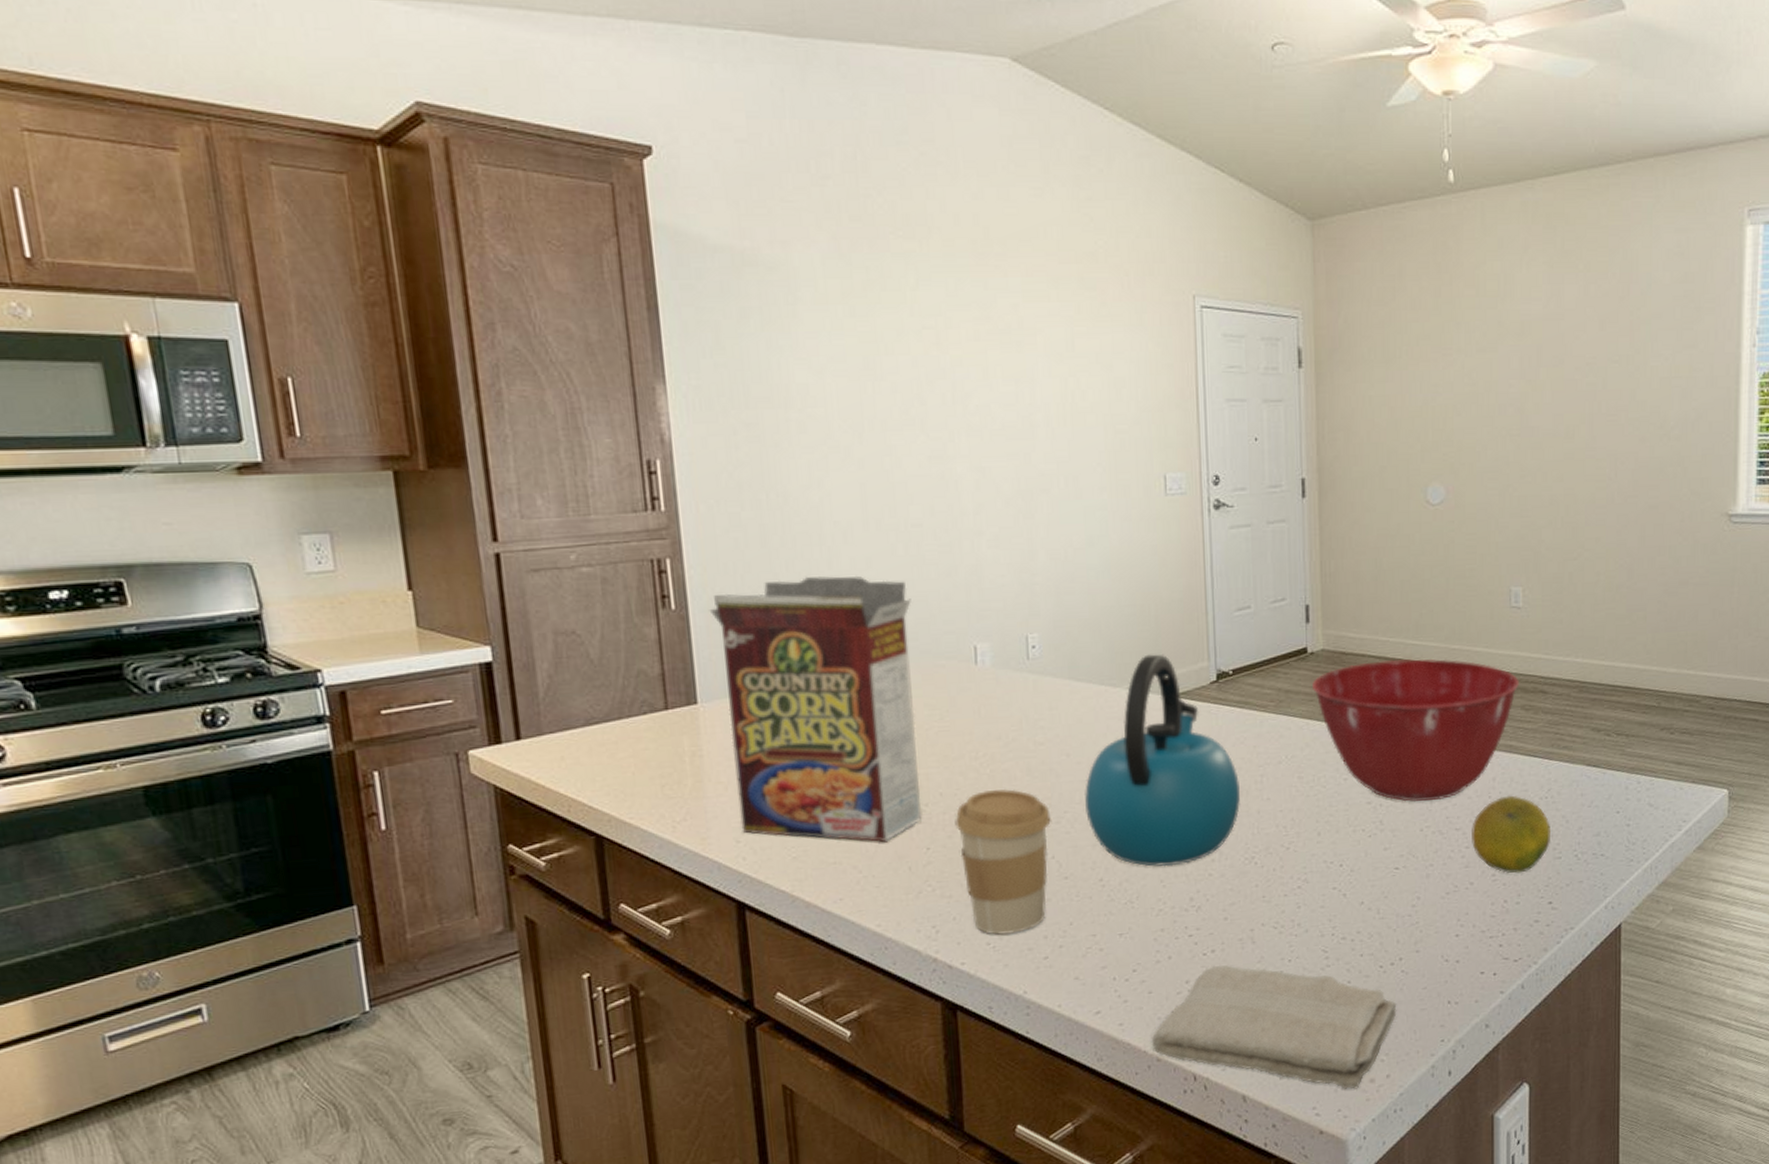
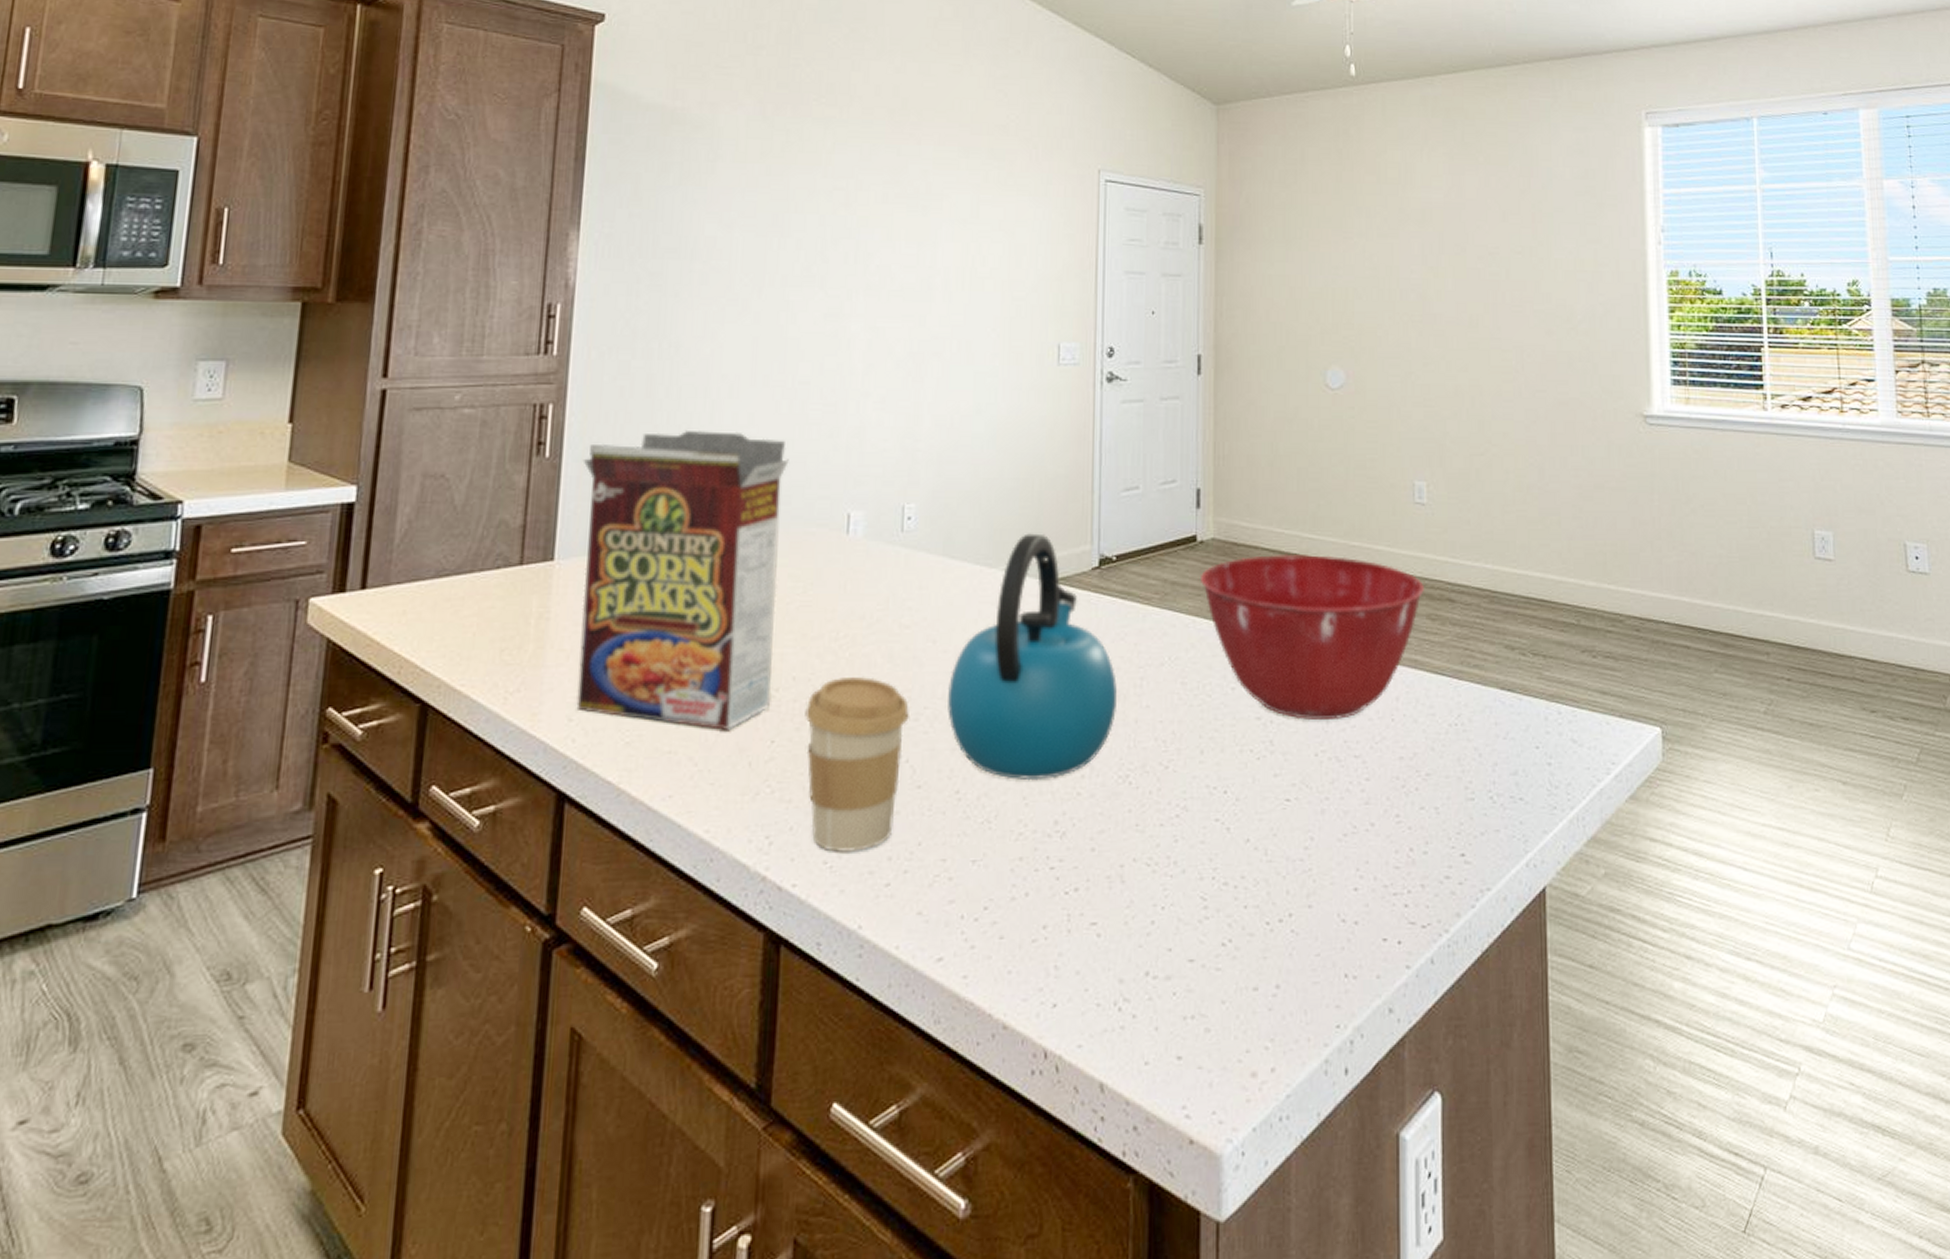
washcloth: present [1151,965,1397,1089] -> none [997,908,1285,1085]
fruit: present [1472,795,1550,874] -> none [1373,719,1461,815]

